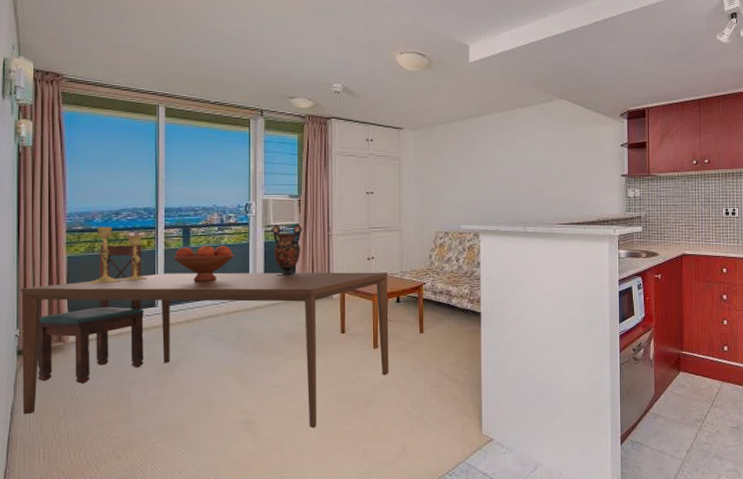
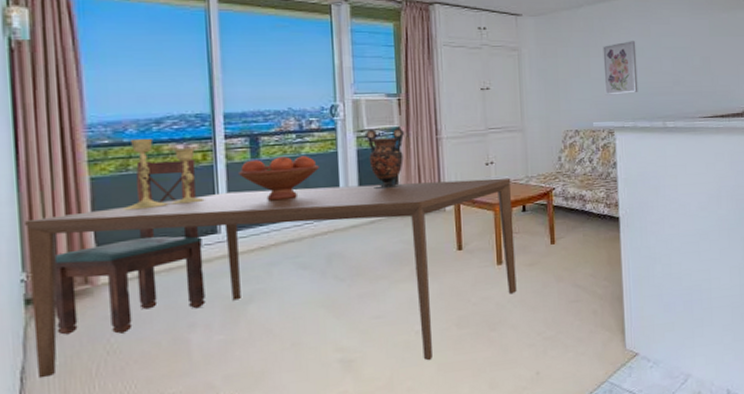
wall art: none [472,153,502,201] -> present [603,41,638,95]

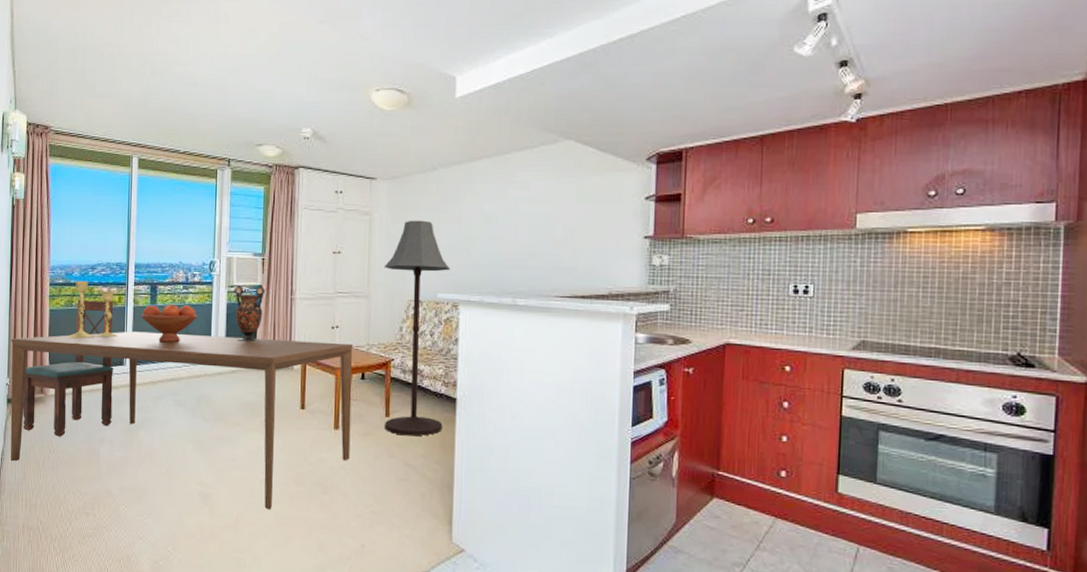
floor lamp: none [537,54,608,260] -> present [383,220,451,437]
wall art: present [603,41,638,95] -> none [452,207,490,266]

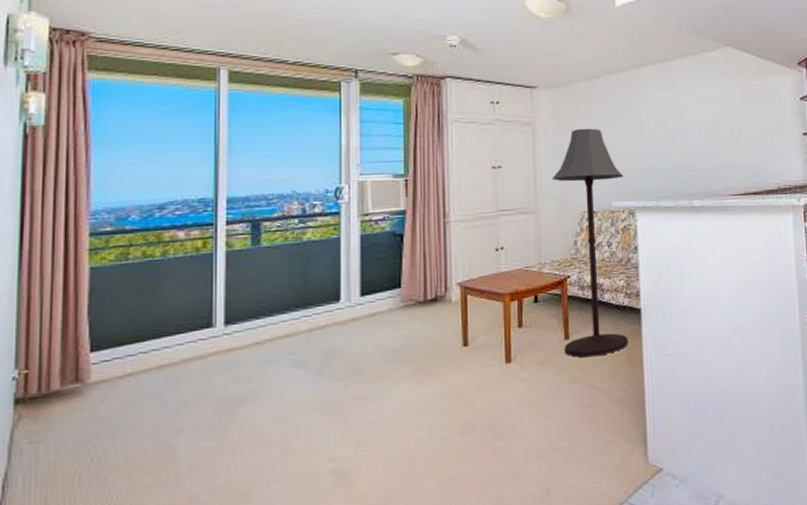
dining table: present [10,331,353,510] -> none [19,264,527,487]
dining chair: present [23,299,114,437] -> none [43,246,198,439]
candlestick: present [67,280,118,339] -> none [120,225,202,303]
fruit bowl: present [140,305,199,343] -> none [237,242,322,292]
vase: present [235,285,266,343] -> none [370,211,411,279]

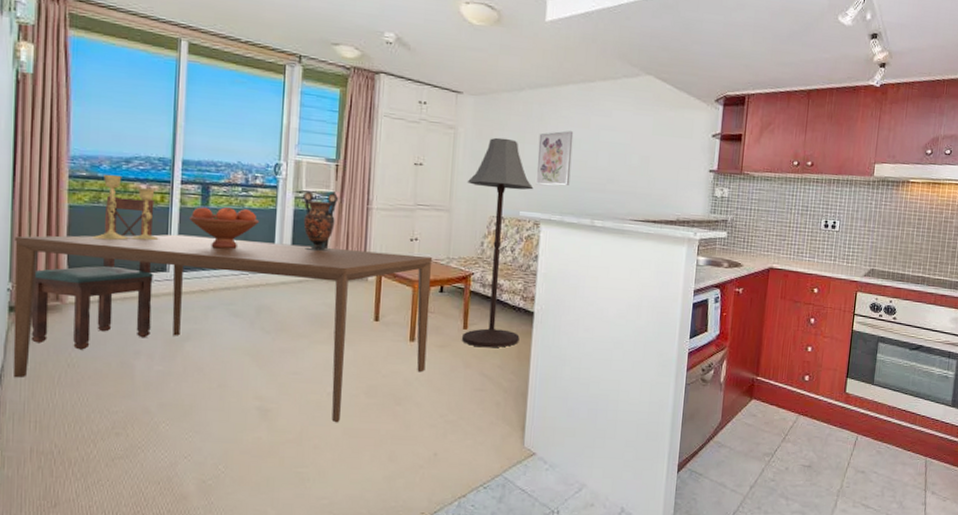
dining table: none [19,264,527,487] -> present [13,234,433,423]
dining chair: none [43,246,198,439] -> present [30,195,155,350]
candlestick: none [120,225,202,303] -> present [92,174,159,241]
fruit bowl: none [237,242,322,292] -> present [188,207,260,249]
vase: none [370,211,411,279] -> present [303,191,339,252]
wall art: none [623,112,662,172] -> present [535,130,574,186]

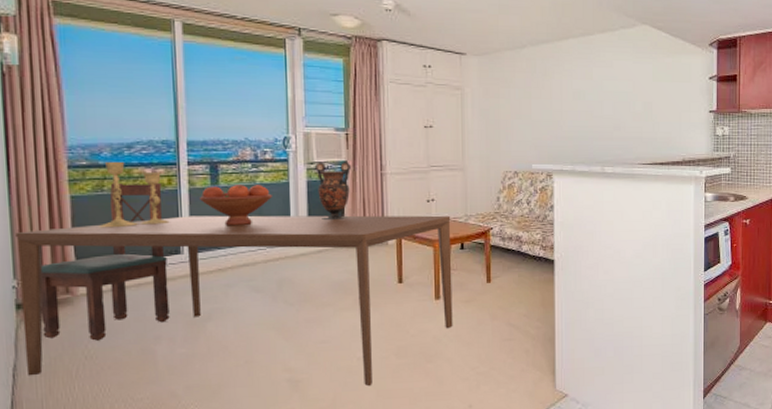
floor lamp: present [462,137,534,348] -> none [478,95,544,299]
wall art: present [535,130,574,186] -> none [544,83,578,138]

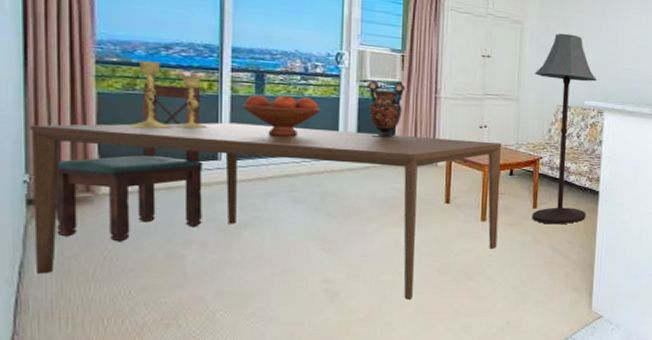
floor lamp: none [478,95,544,299] -> present [532,33,597,225]

